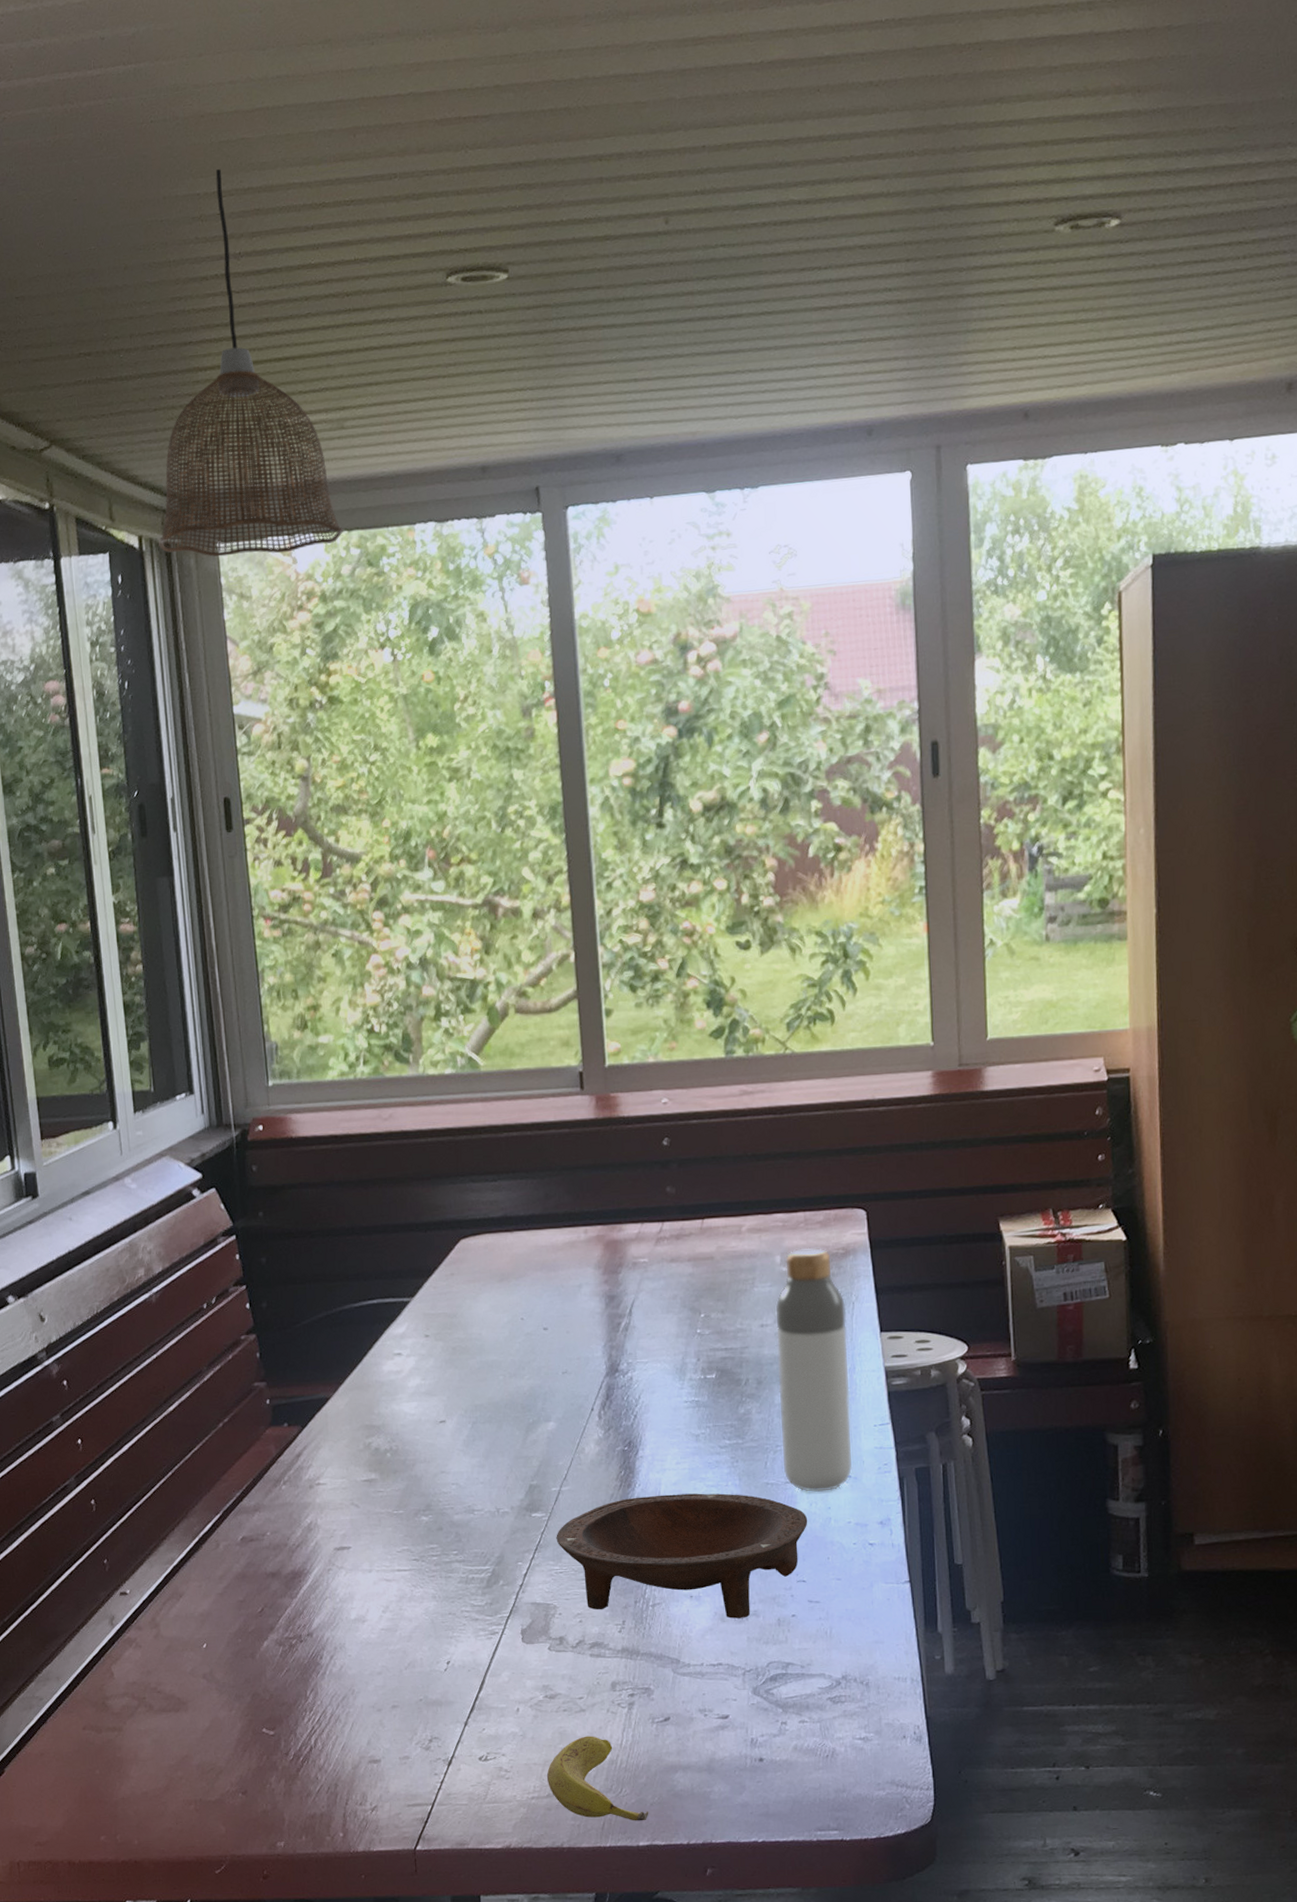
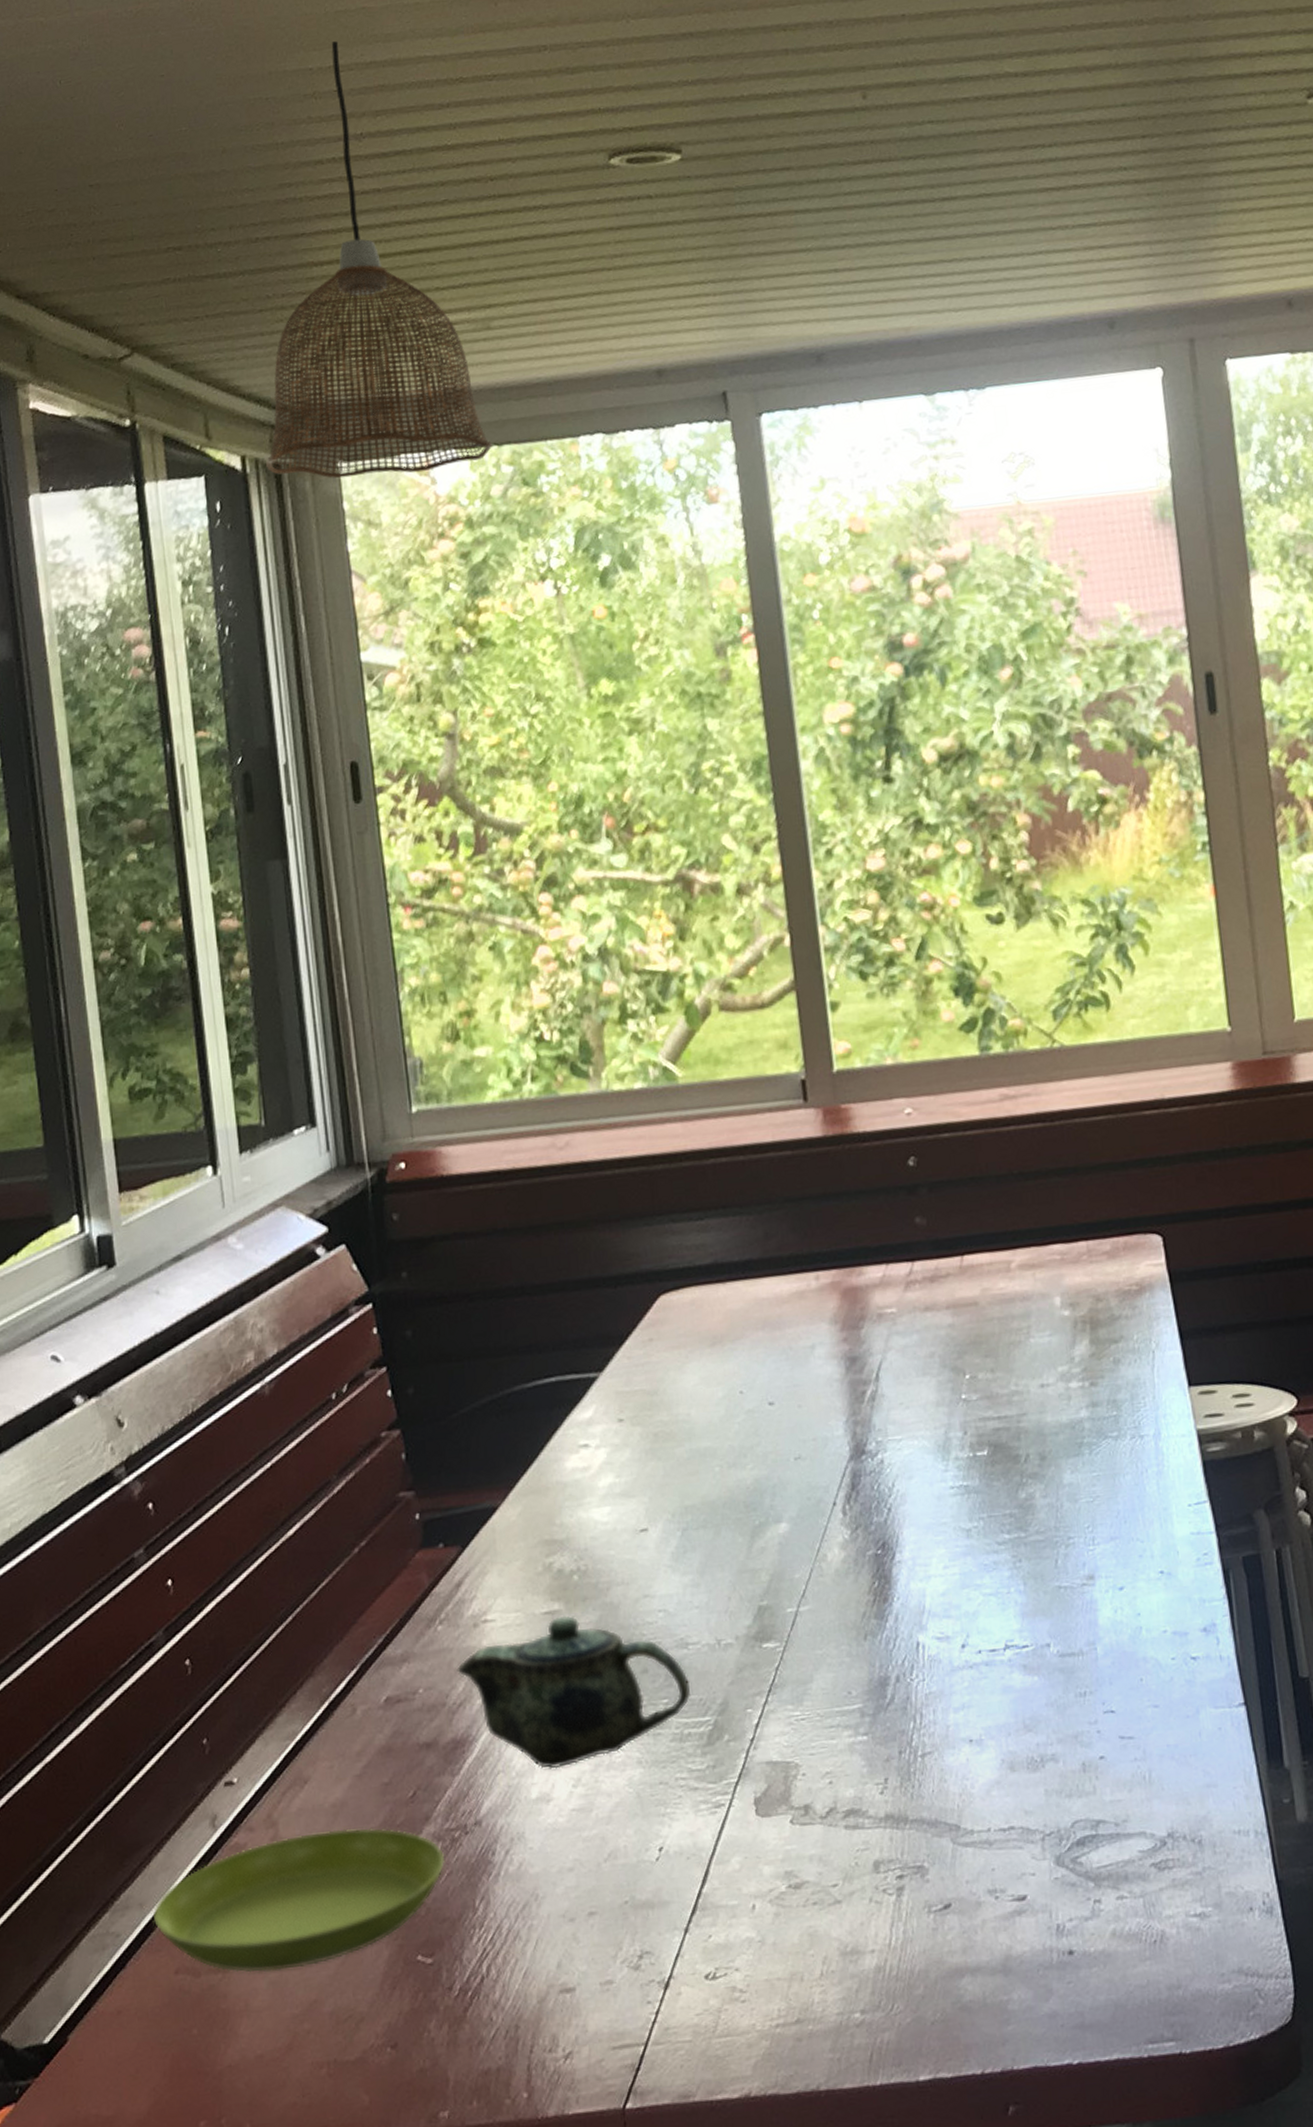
saucer: none [66,1632,285,1733] -> present [152,1827,446,1973]
teapot: none [296,1483,476,1598] -> present [457,1615,692,1770]
banana: present [547,1736,649,1821] -> none [795,1935,930,2048]
bowl: present [556,1493,808,1619] -> none [794,1603,1113,1767]
bottle: present [776,1248,853,1492] -> none [1058,1285,1165,1595]

